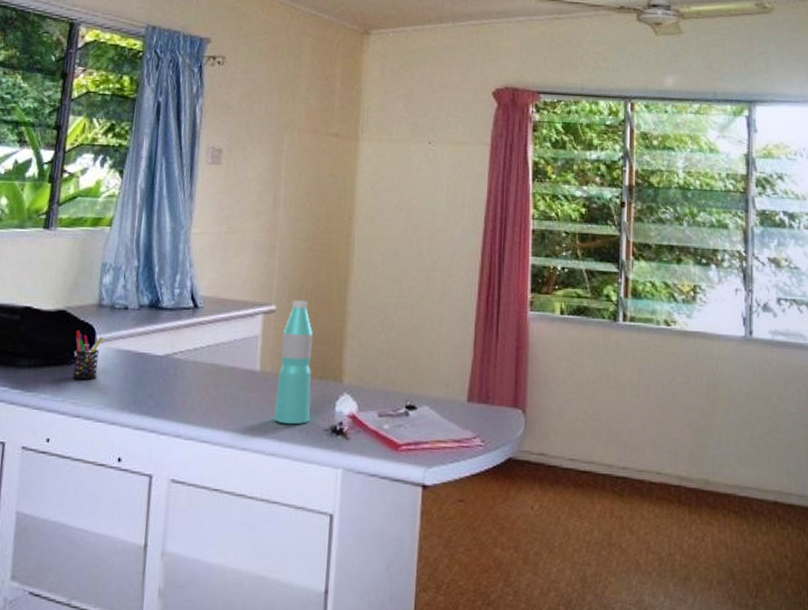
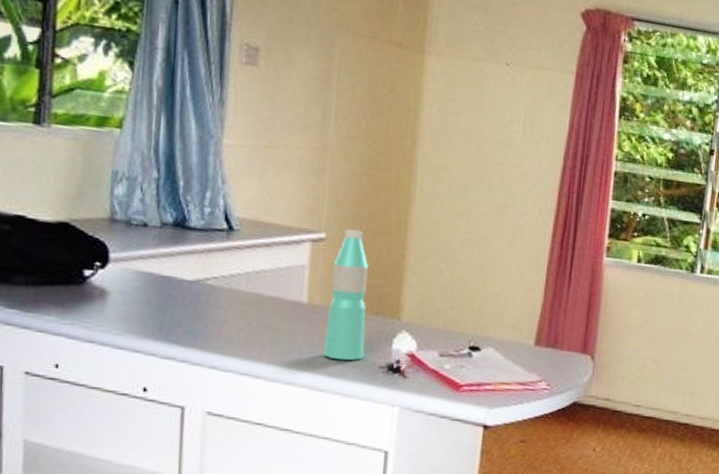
pen holder: present [73,331,104,380] -> none [82,247,119,303]

